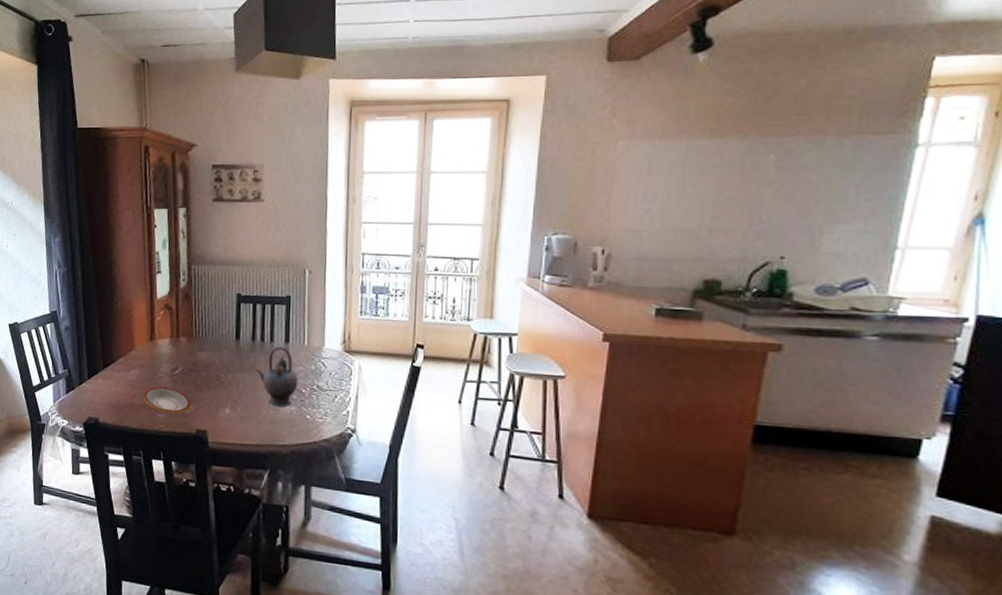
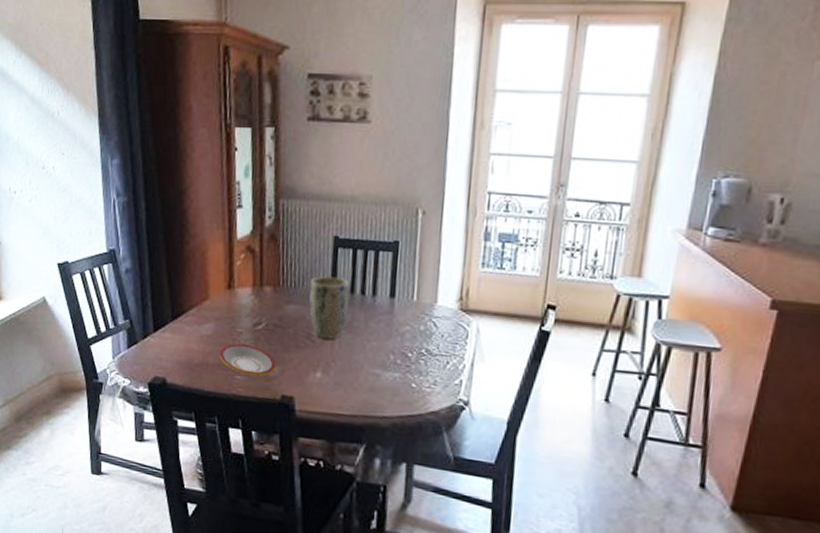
plant pot: none [217,327,251,380] -> present [309,276,350,339]
teapot: present [256,346,298,408] -> none [354,301,404,373]

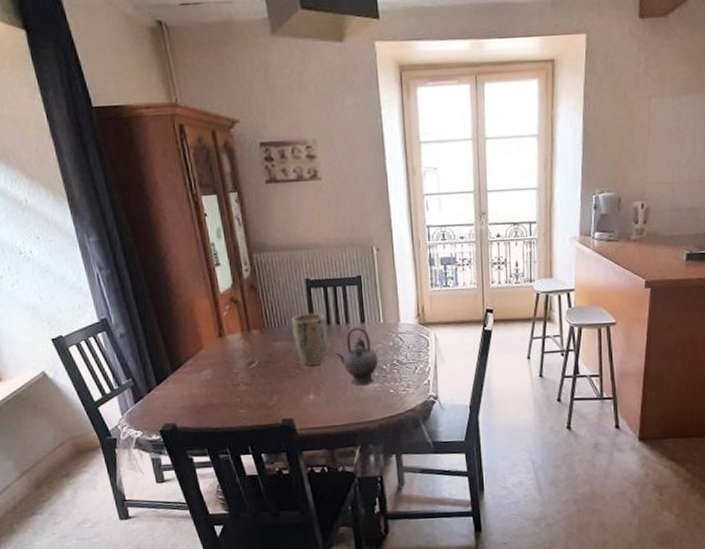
plate: present [219,343,276,376] -> none [221,381,274,408]
teapot: none [354,301,404,373] -> present [335,327,378,386]

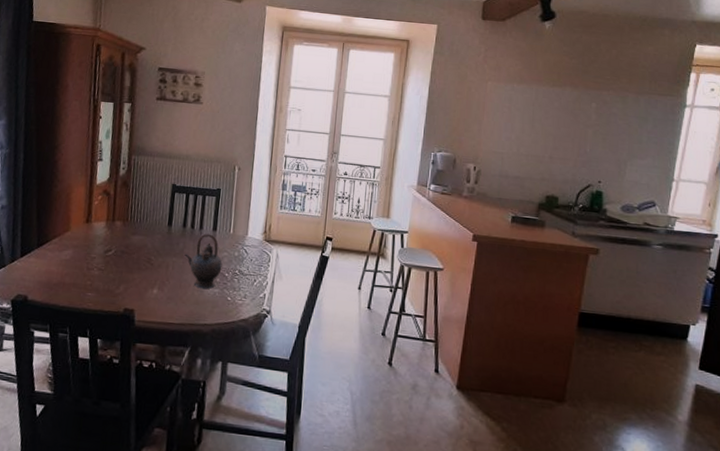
plant pot: present [291,313,328,366] -> none [150,214,183,263]

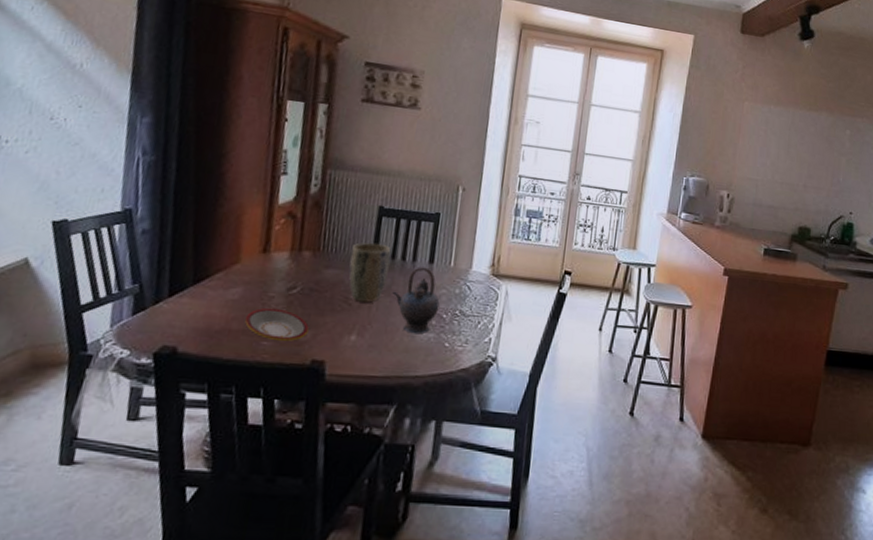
plate: none [75,266,122,293] -> present [245,307,309,341]
plant pot: none [150,214,183,263] -> present [348,243,391,303]

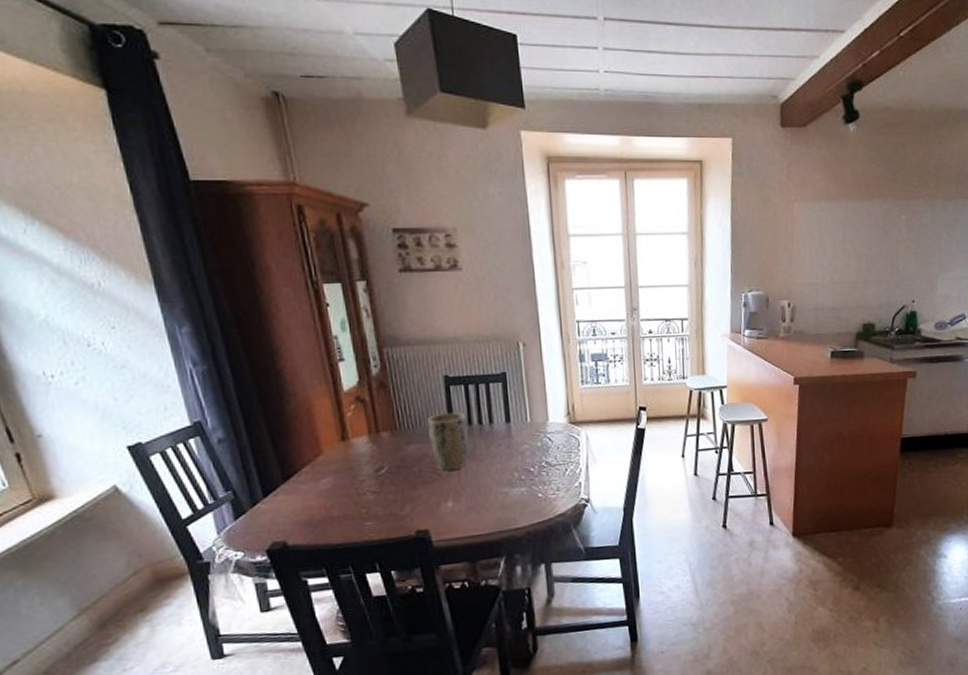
plate: present [245,307,309,341] -> none [343,490,406,519]
teapot: present [392,266,440,334] -> none [477,427,525,491]

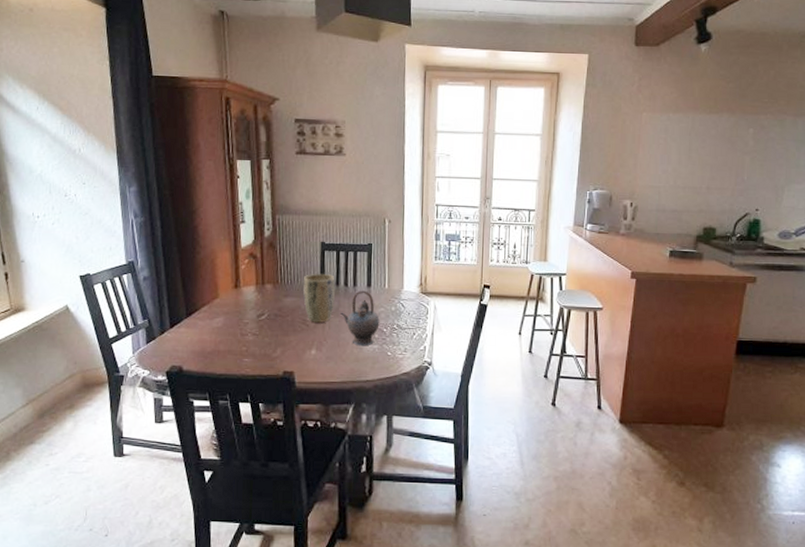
teapot: none [477,427,525,491] -> present [340,290,380,346]

